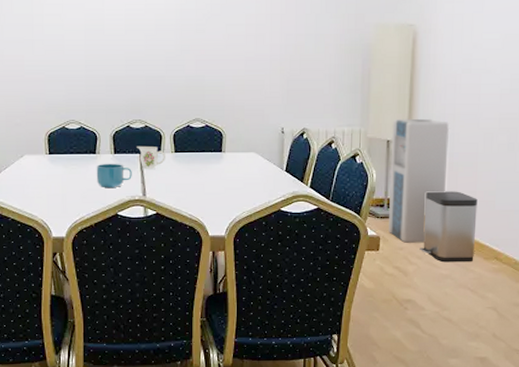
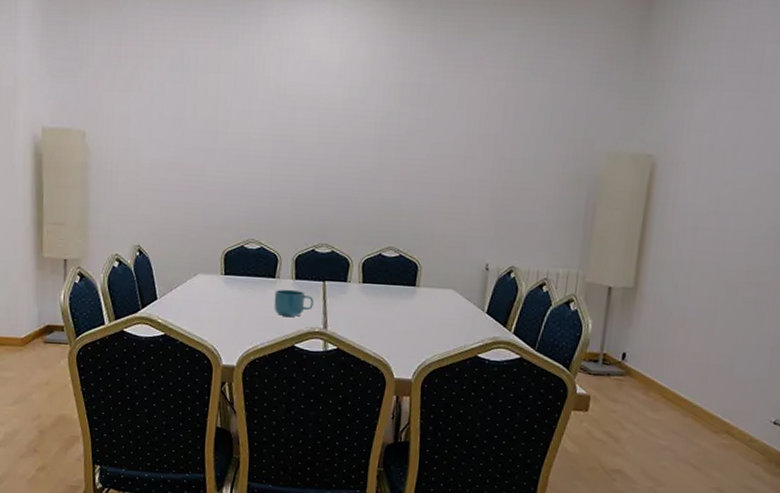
pitcher: present [137,145,165,170] -> none [321,272,352,301]
water cooler: present [389,118,449,243] -> none [601,263,685,407]
pedal bin: present [419,191,477,262] -> none [636,349,711,433]

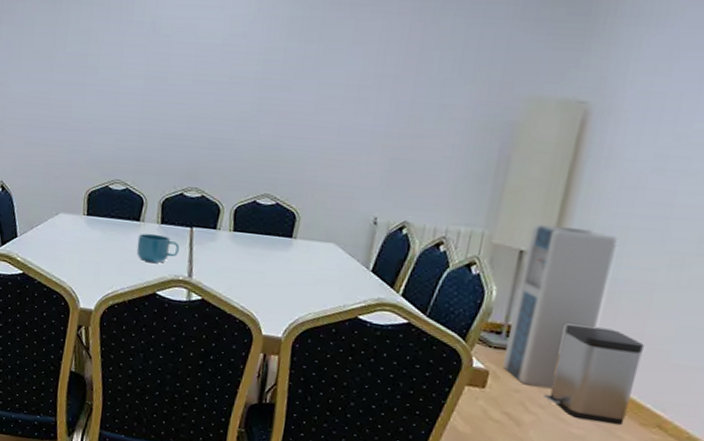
water cooler: none [601,263,685,407] -> present [503,224,617,389]
pedal bin: none [636,349,711,433] -> present [544,324,644,424]

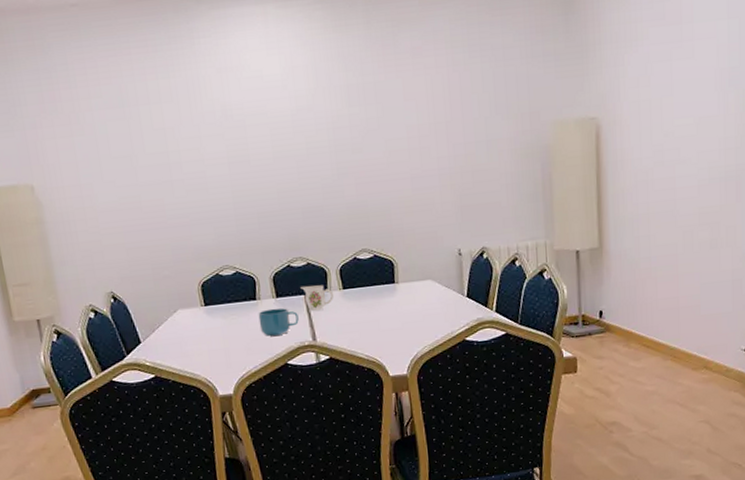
pitcher: none [188,218,222,249] -> present [300,285,334,312]
water cooler: present [503,224,617,389] -> none [581,221,645,361]
pedal bin: present [544,324,644,424] -> none [621,298,682,378]

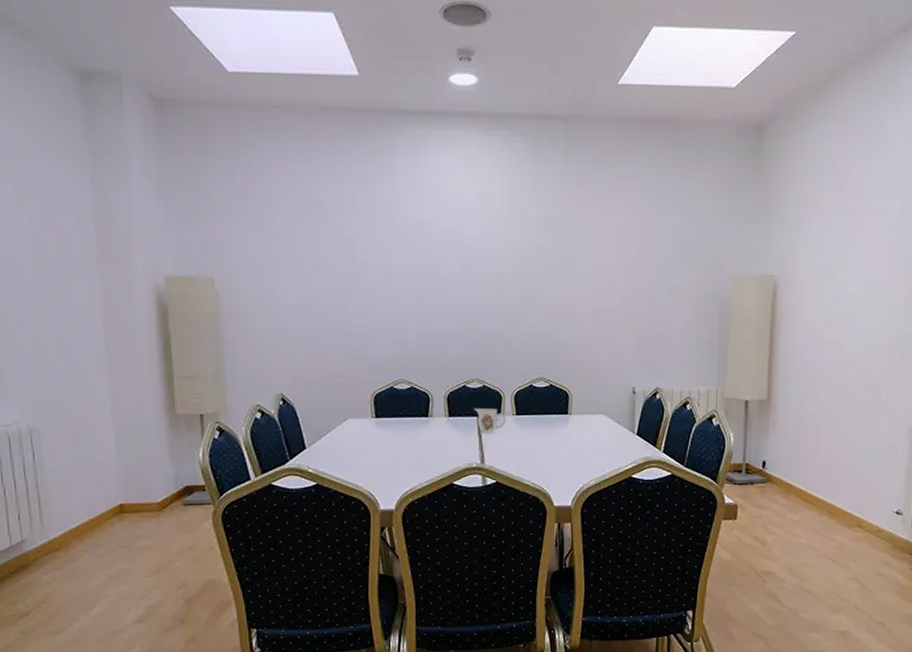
cup: present [258,308,299,336] -> none [429,427,469,454]

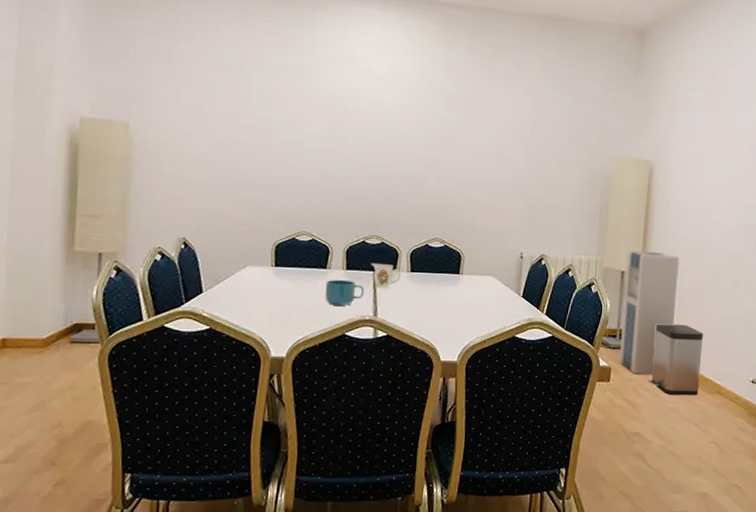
cup: none [429,427,469,454] -> present [324,279,364,306]
water cooler: none [747,377,810,511] -> present [620,250,679,375]
pedal bin: none [779,455,840,530] -> present [648,324,703,395]

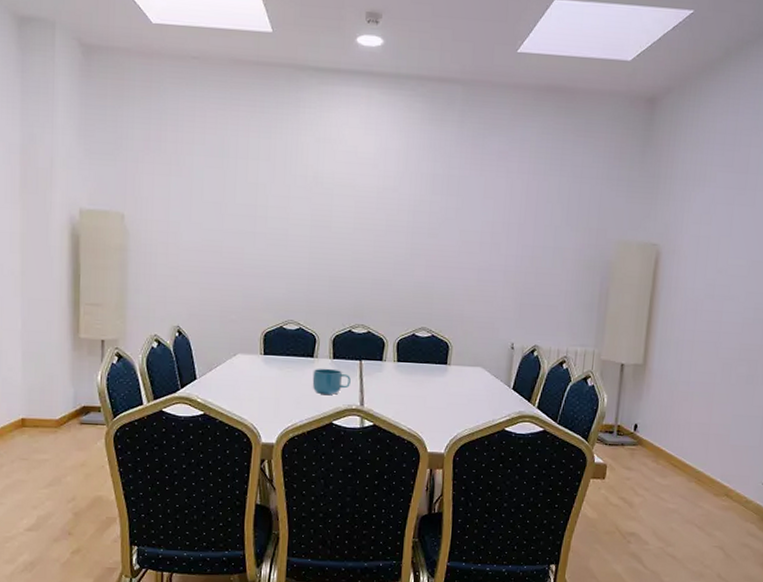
pitcher: present [371,262,401,289] -> none [357,352,387,379]
water cooler: present [620,250,679,375] -> none [616,341,687,474]
pedal bin: present [648,324,703,395] -> none [647,420,711,497]

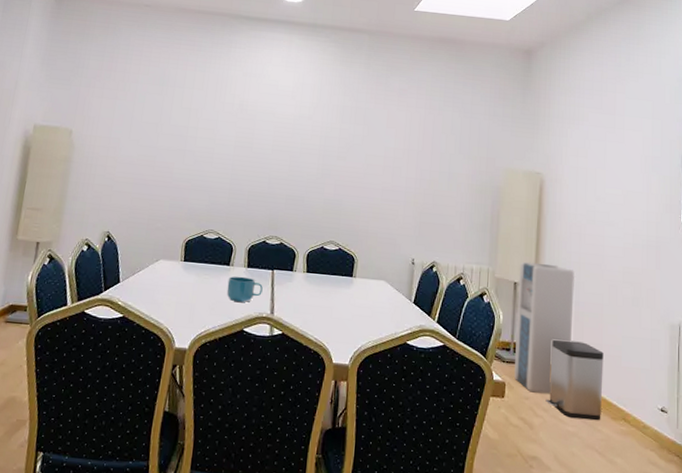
water cooler: none [616,341,687,474] -> present [514,261,574,394]
pedal bin: none [647,420,711,497] -> present [545,339,604,420]

